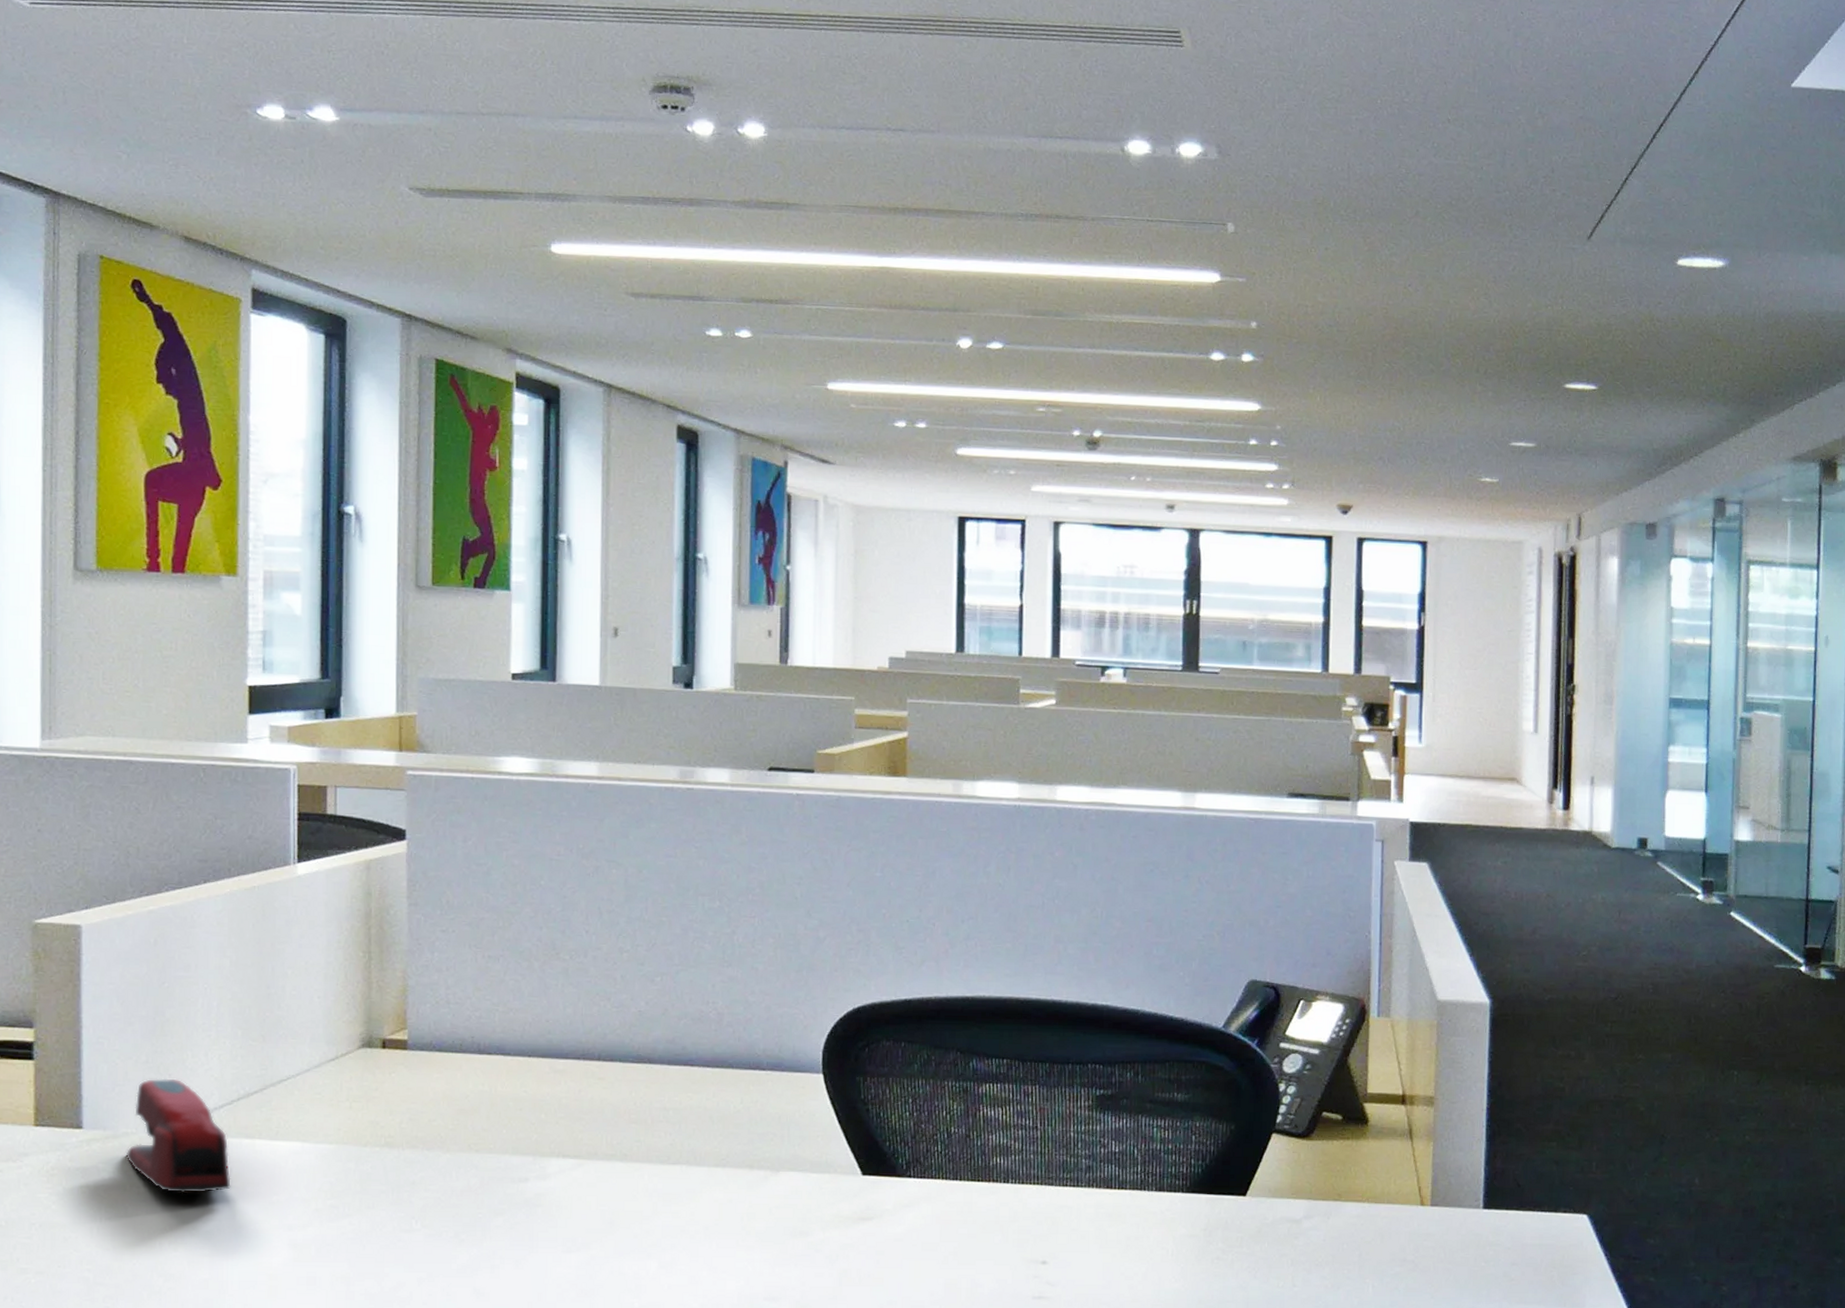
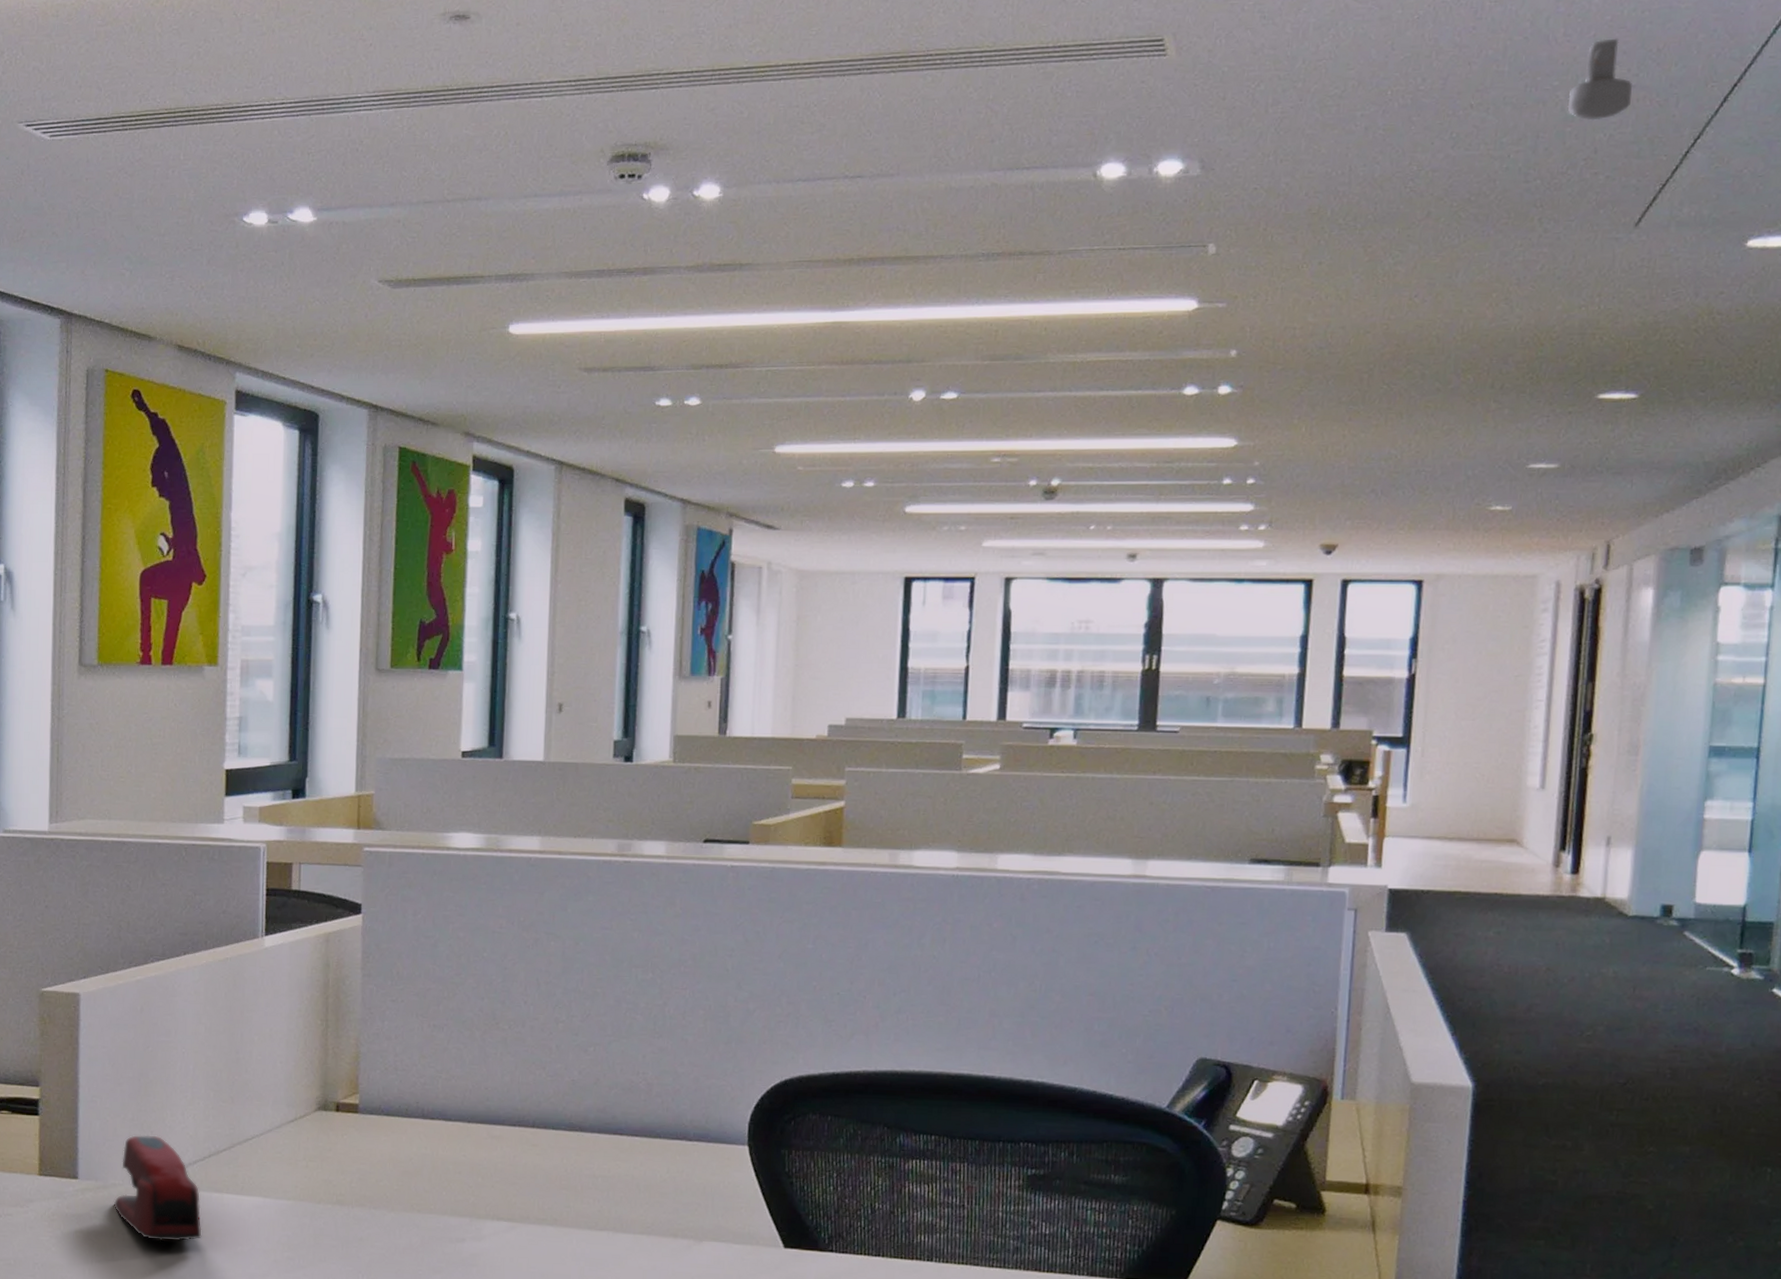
security camera: none [1528,73,1579,144] -> present [1567,38,1632,121]

